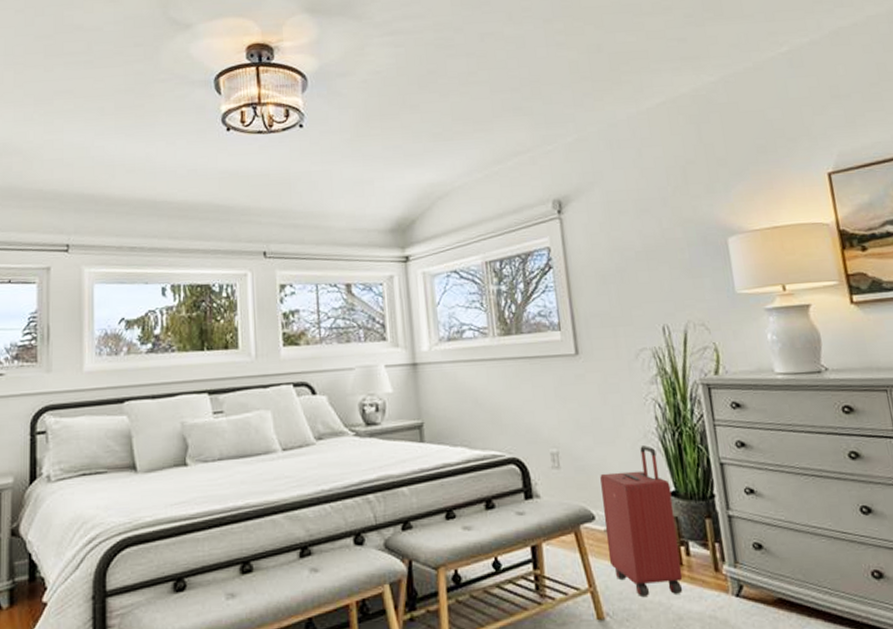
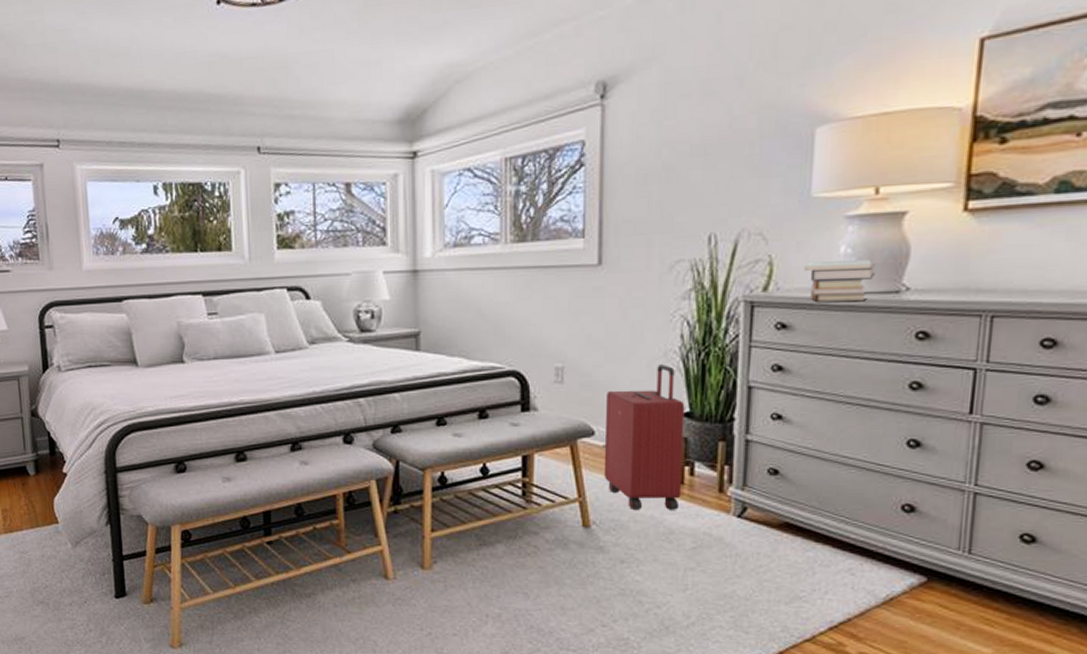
books: none [742,344,799,384] -> present [803,258,875,303]

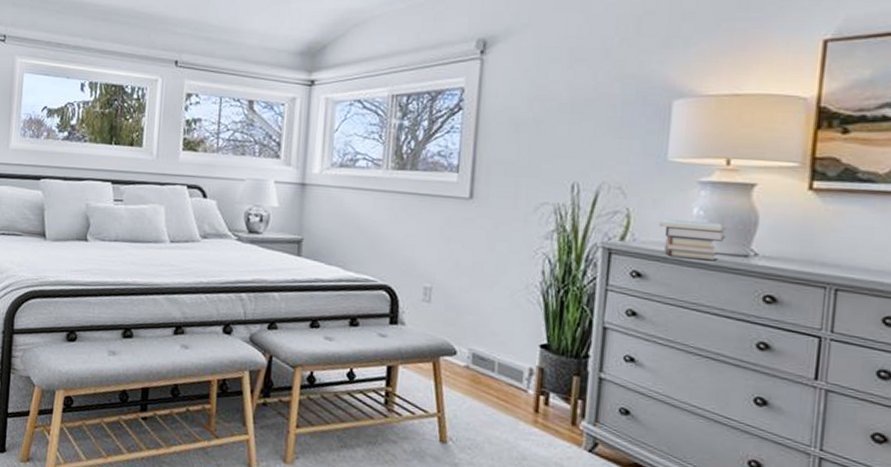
suitcase: present [603,365,685,510] -> none [463,296,543,437]

